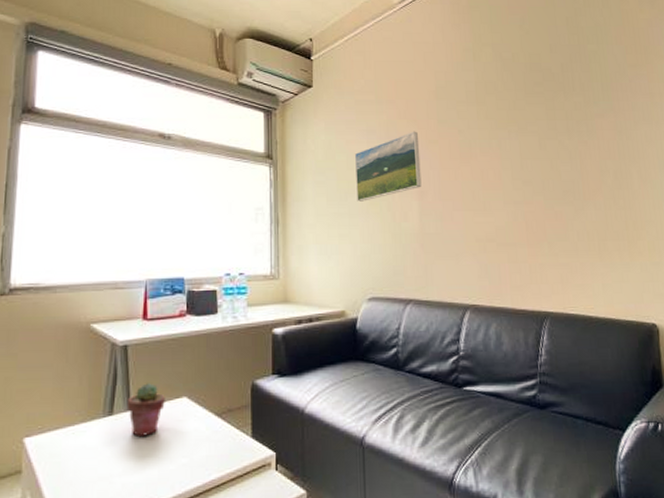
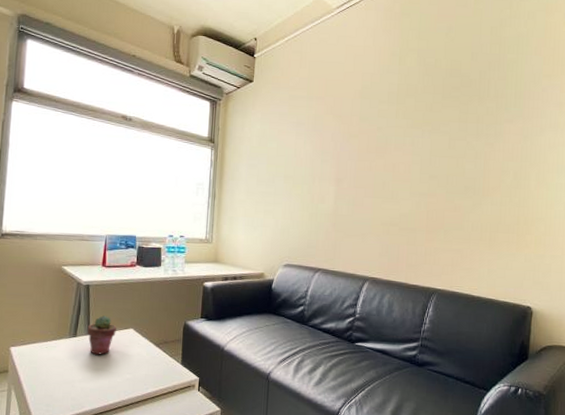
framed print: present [354,131,422,202] -> none [282,125,342,184]

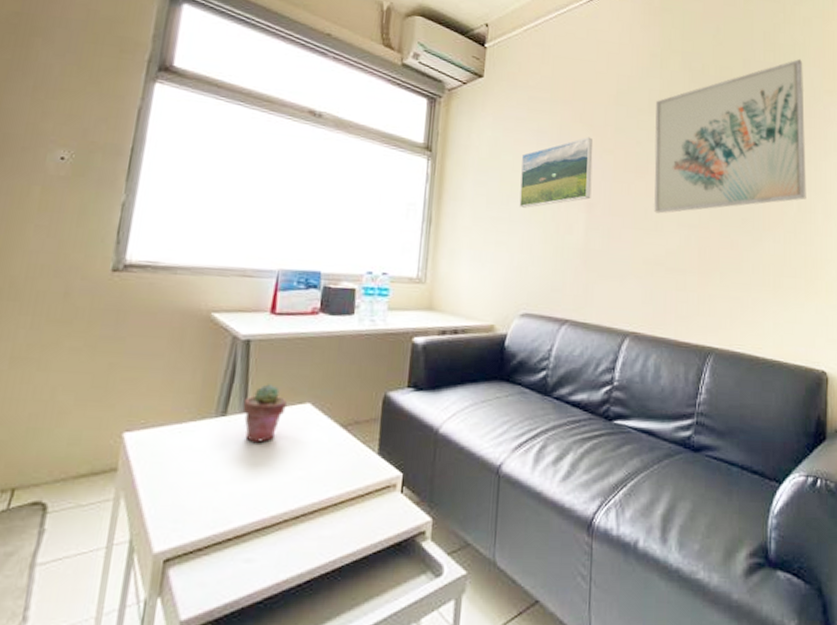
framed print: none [282,125,342,184] -> present [519,137,593,208]
wall art: none [390,48,526,185] -> present [653,58,806,214]

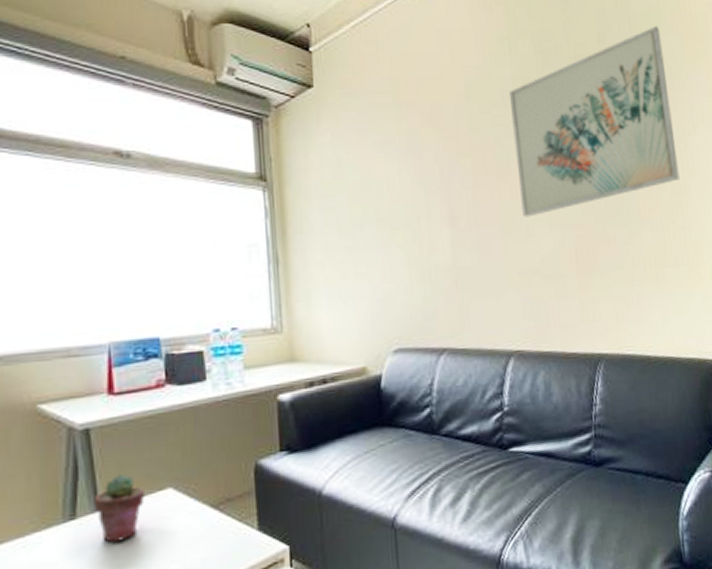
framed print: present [519,137,593,208] -> none [369,141,453,231]

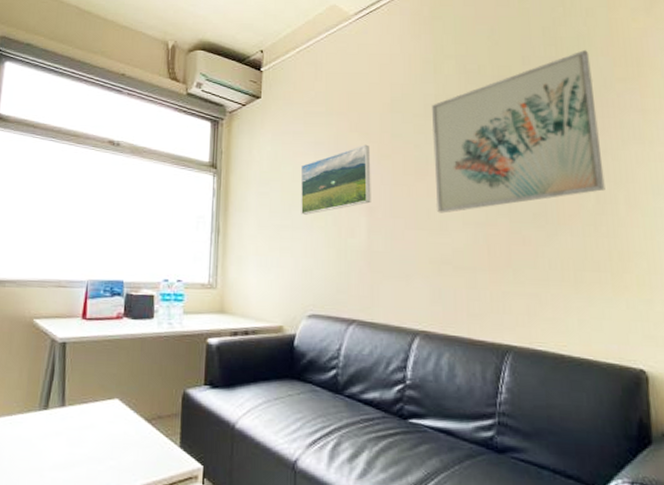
potted succulent: present [95,474,145,543] -> none [62,381,98,434]
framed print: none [369,141,453,231] -> present [300,144,371,215]

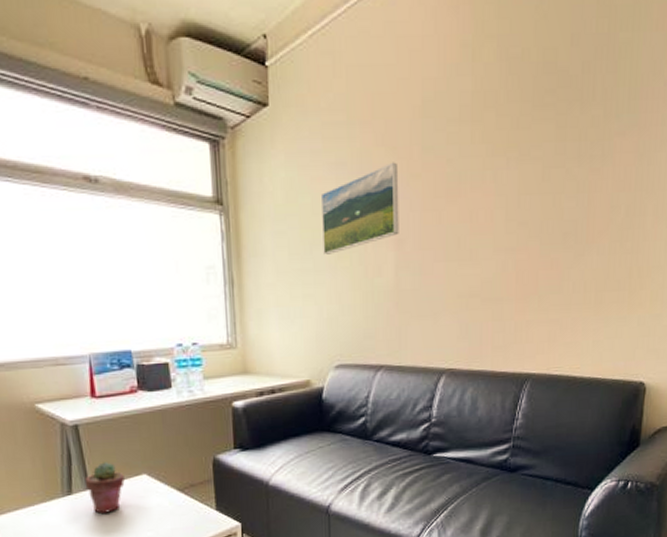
potted succulent: none [62,381,98,434] -> present [86,462,125,513]
wall art: present [432,49,605,214] -> none [467,22,644,241]

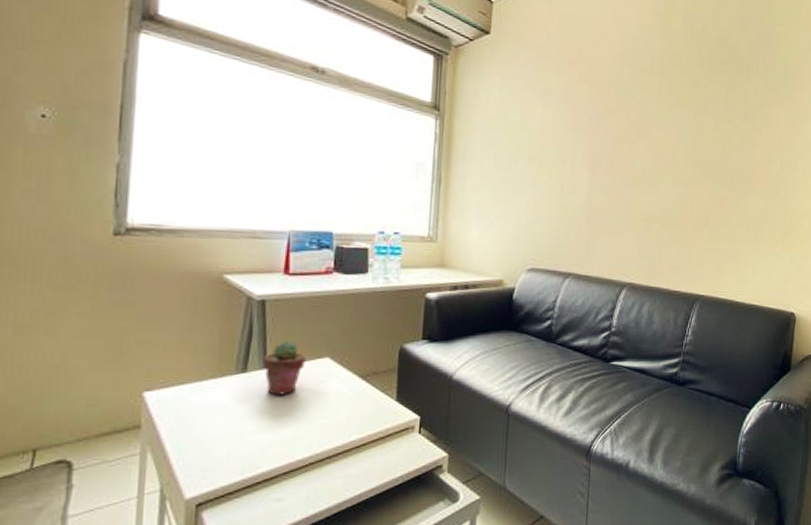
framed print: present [320,162,399,255] -> none [526,97,597,168]

